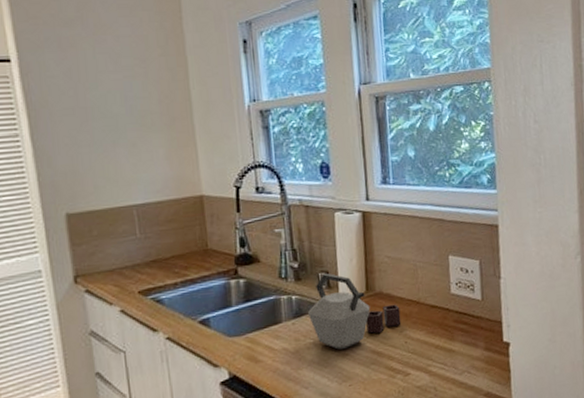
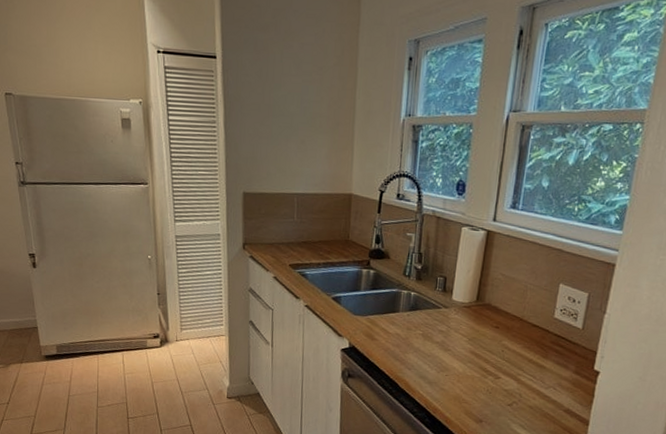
kettle: present [308,273,401,350] -> none [422,278,504,345]

